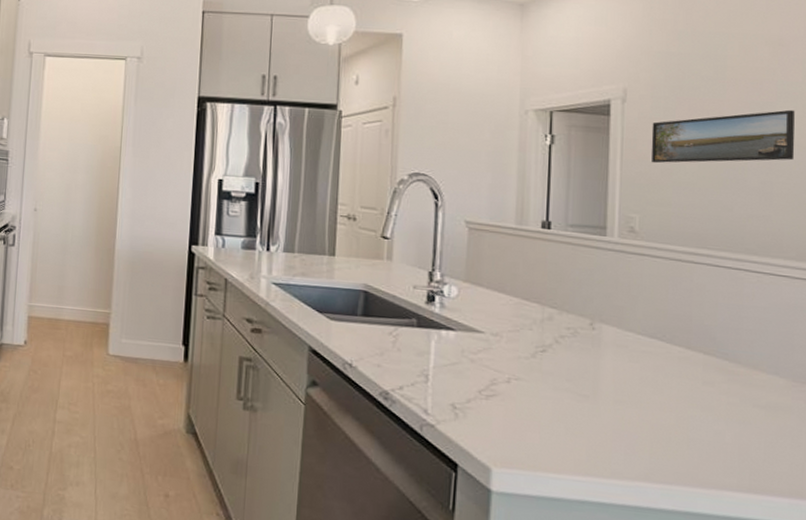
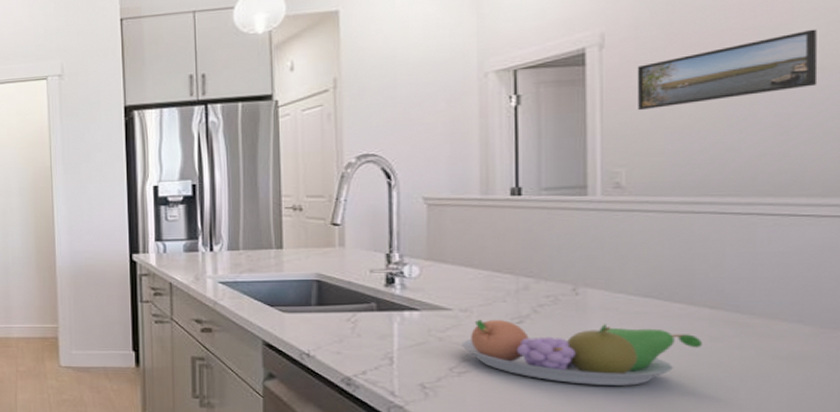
fruit bowl: none [491,344,697,422] -> present [461,319,703,386]

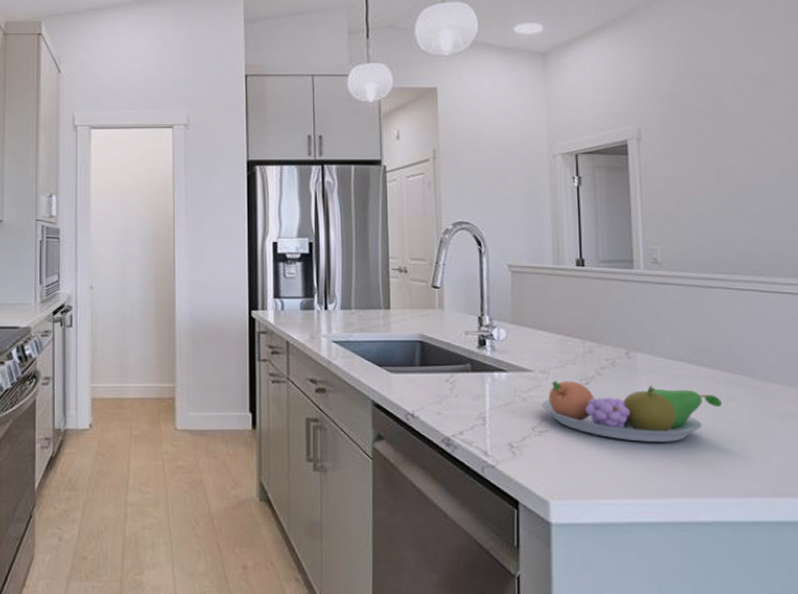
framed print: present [637,29,818,111] -> none [665,139,787,197]

